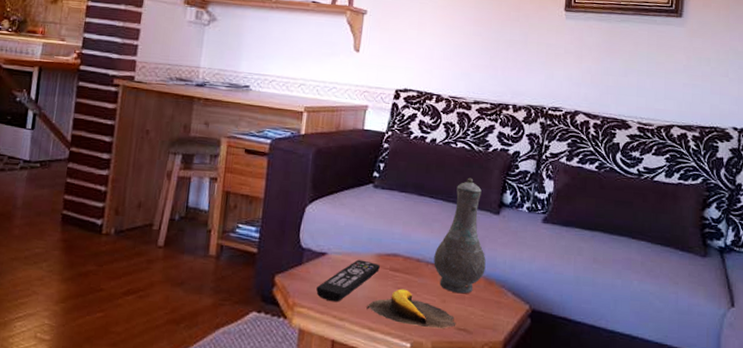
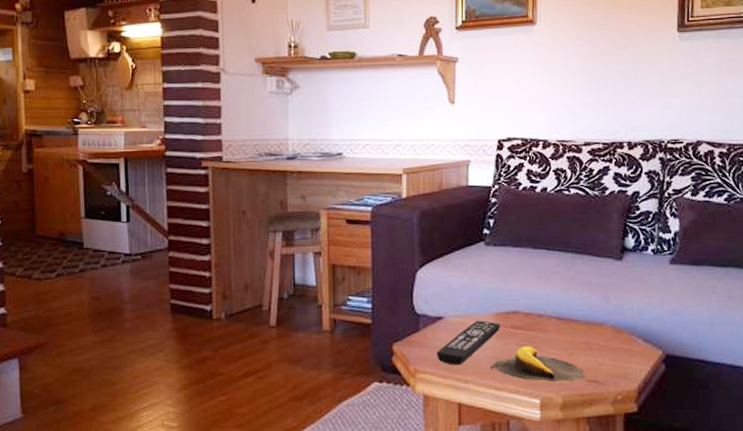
vase: present [433,177,486,294] -> none [556,224,612,345]

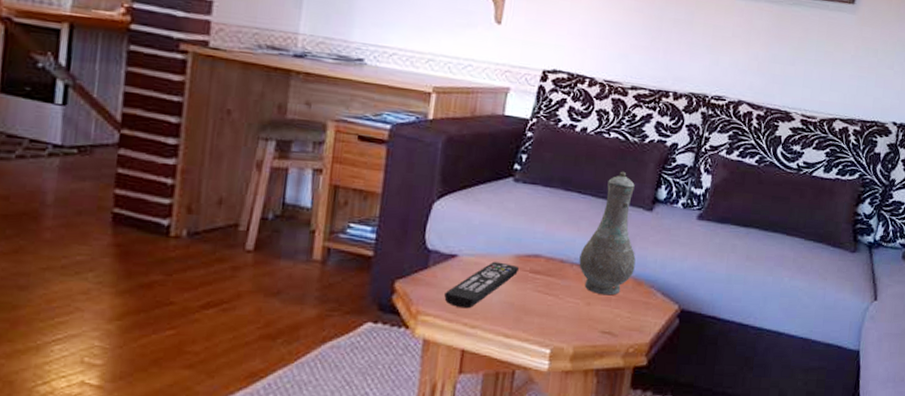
banana: present [491,346,586,383] -> none [502,292,601,333]
vase: none [556,224,612,345] -> present [579,171,636,296]

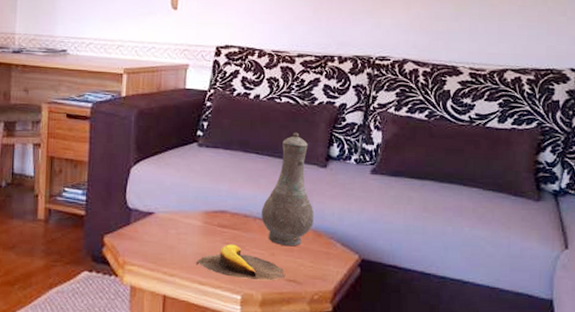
remote control: present [444,261,519,309] -> none [145,217,207,259]
banana: none [502,292,601,333] -> present [196,244,286,281]

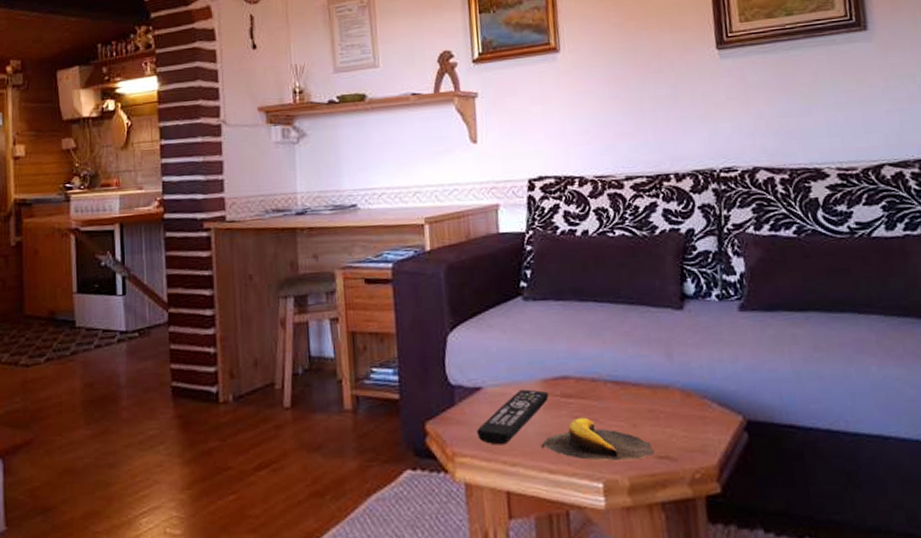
remote control: none [145,217,207,259] -> present [477,389,549,445]
vase: present [261,132,314,247] -> none [611,270,679,414]

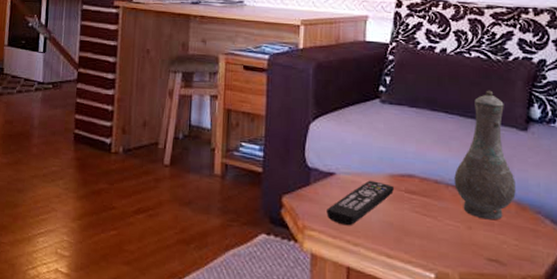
banana: present [541,417,655,461] -> none [382,213,486,259]
vase: none [611,270,679,414] -> present [454,90,516,220]

